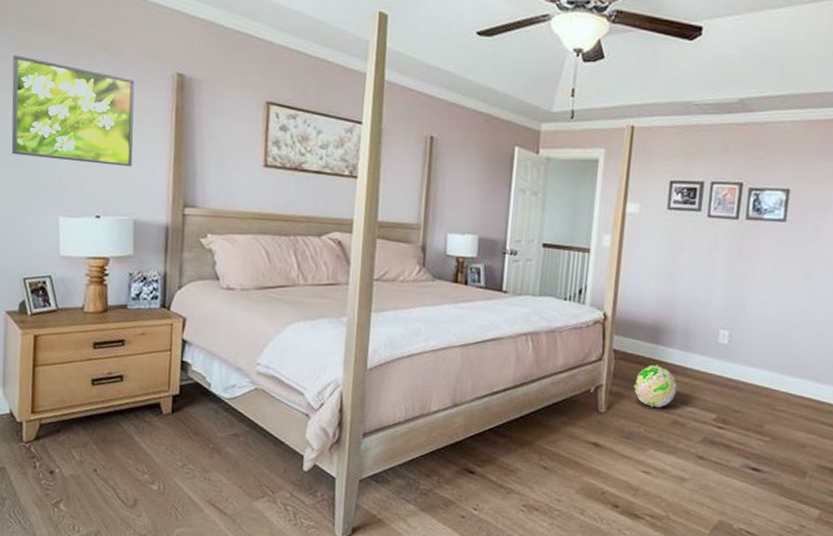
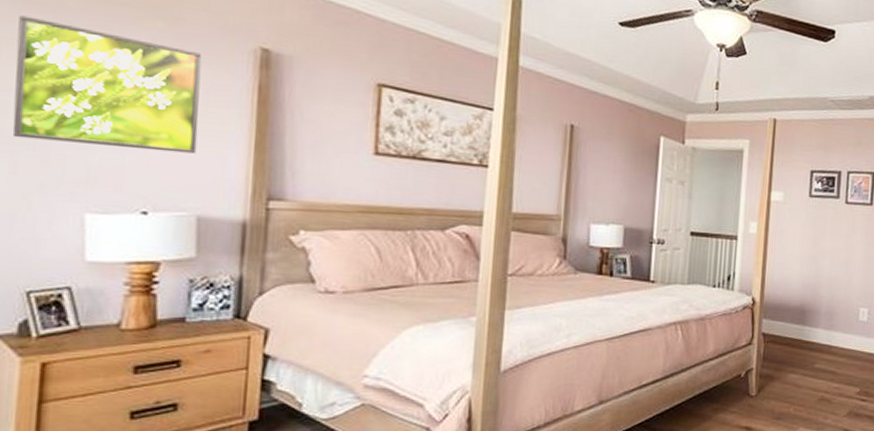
decorative ball: present [634,365,677,408] -> none [783,345,823,386]

